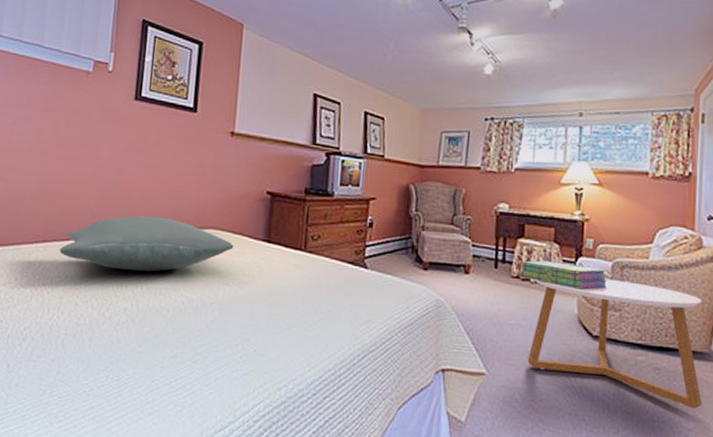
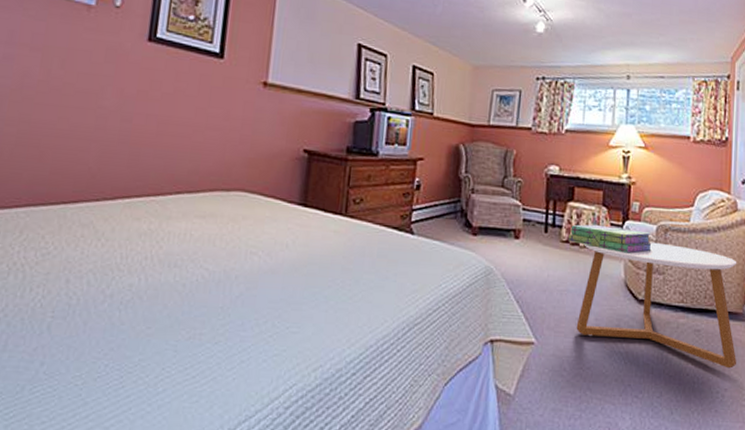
pillow: present [59,216,234,272] -> none [47,176,265,241]

